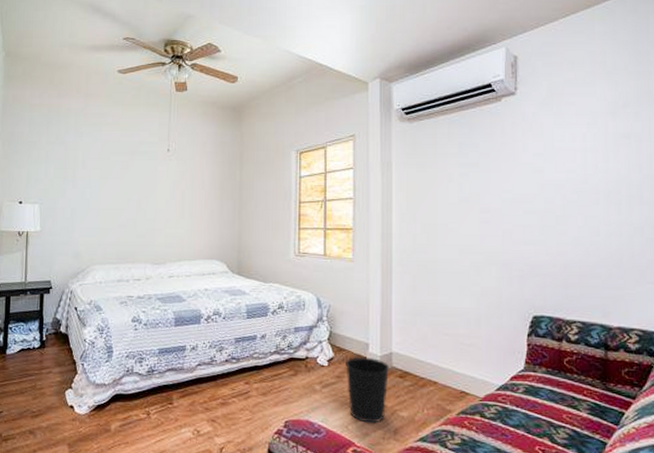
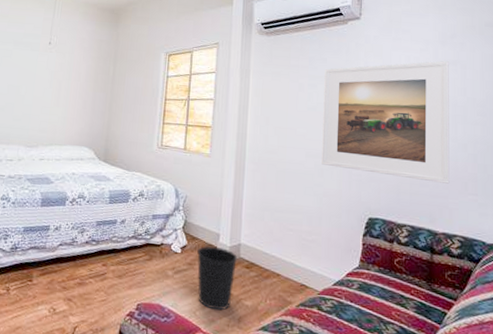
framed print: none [477,133,625,273] -> present [322,60,450,184]

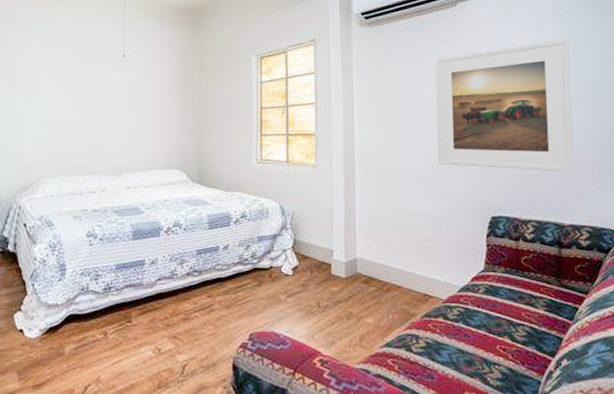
wastebasket: present [197,246,238,311] -> none [310,264,355,331]

